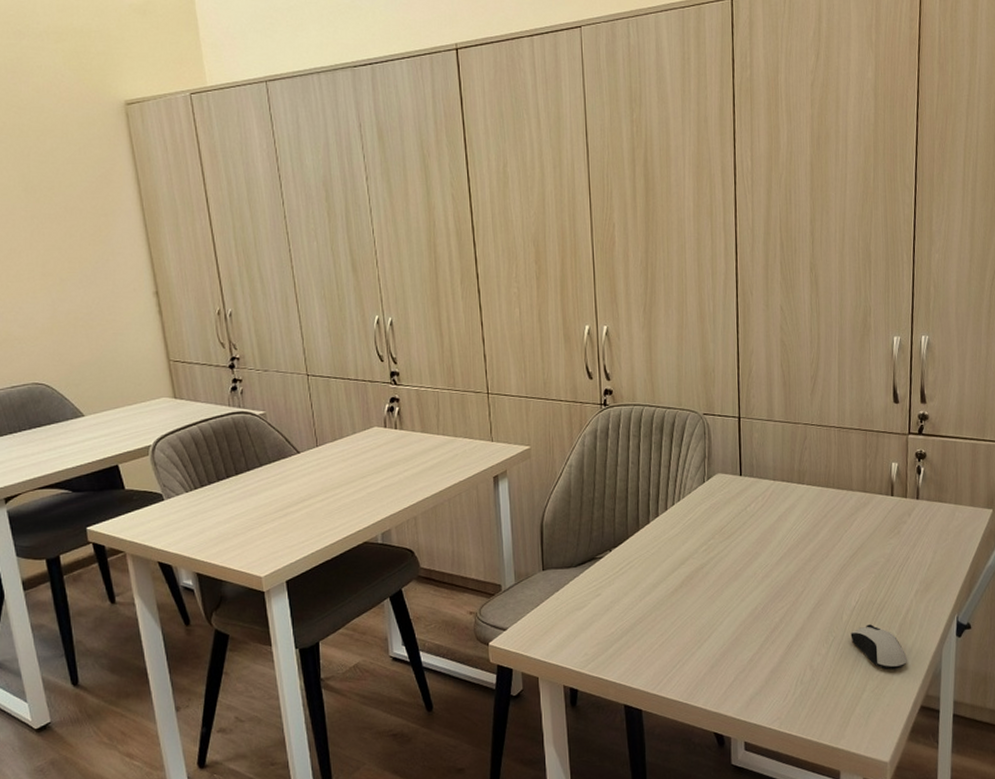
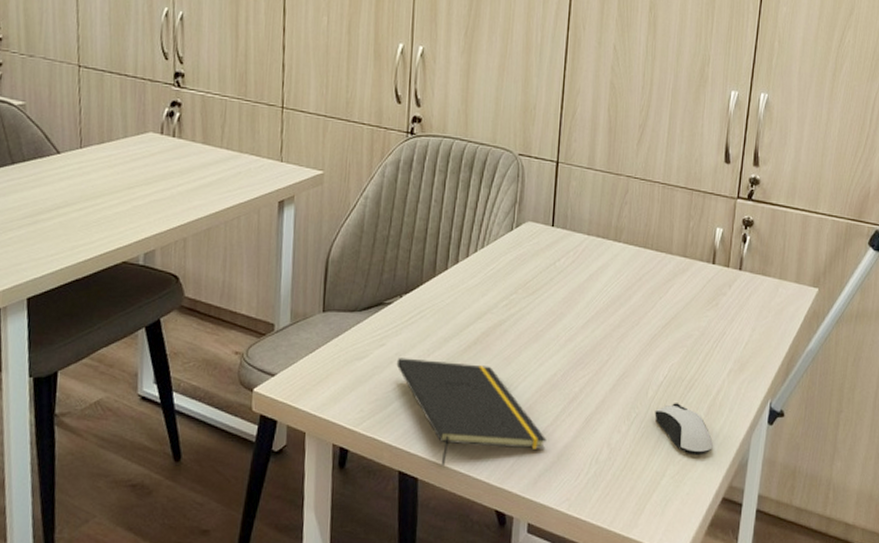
notepad: none [612,604,754,698] -> present [396,358,547,466]

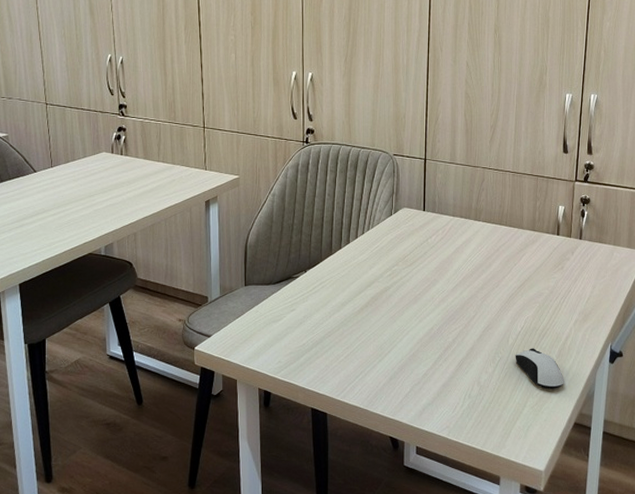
notepad: present [396,358,547,466] -> none [305,319,428,404]

